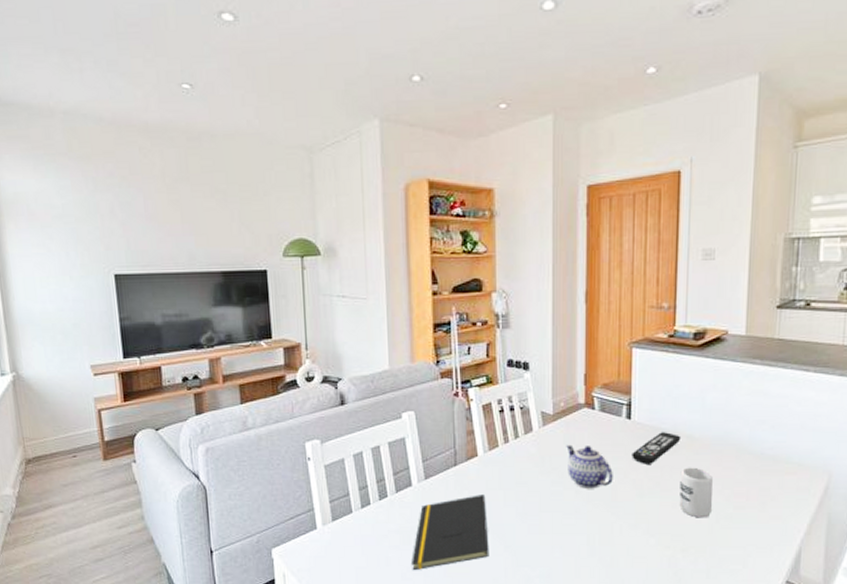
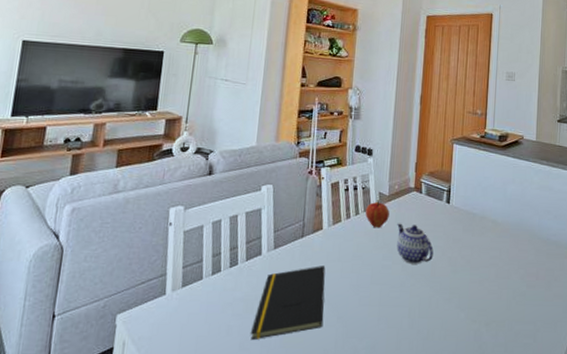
fruit: none [527,420,556,452] -> present [365,200,390,228]
remote control: present [632,432,682,464] -> none [449,216,488,244]
cup: present [679,467,713,518] -> none [485,248,511,295]

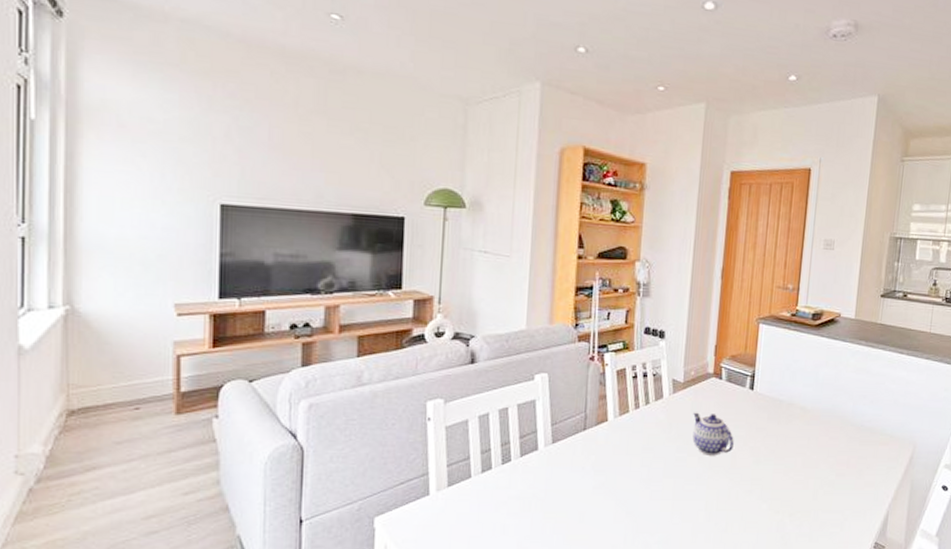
notepad: present [250,266,326,341] -> none [528,460,612,539]
fruit: present [365,200,390,228] -> none [657,387,685,419]

